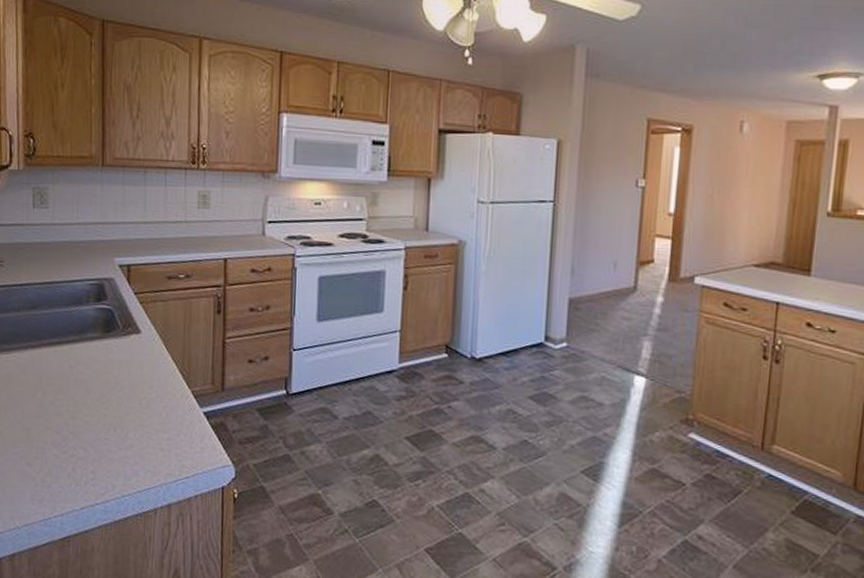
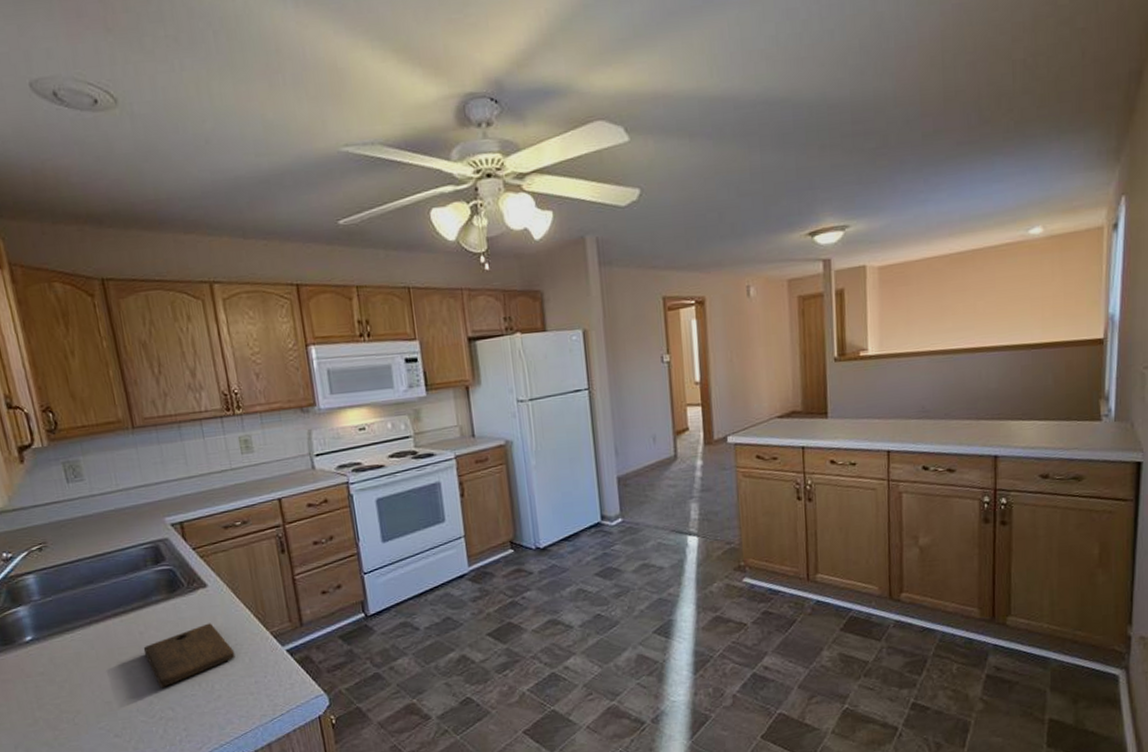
cutting board: none [69,370,154,426] -> present [143,623,236,688]

